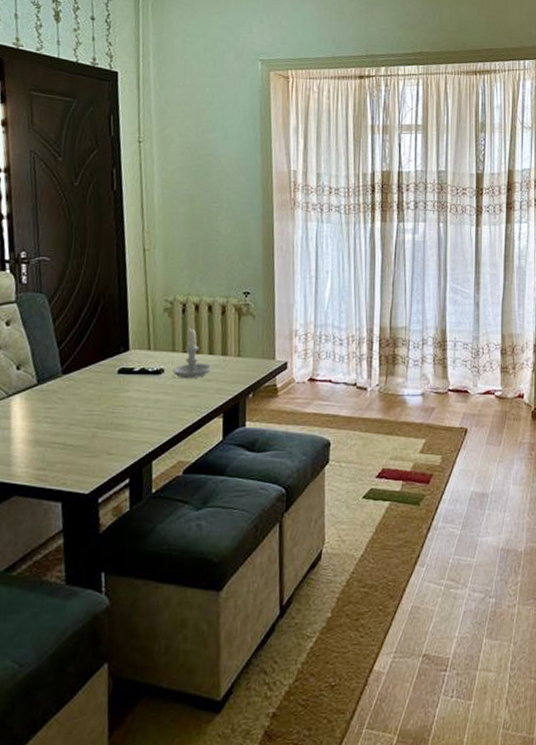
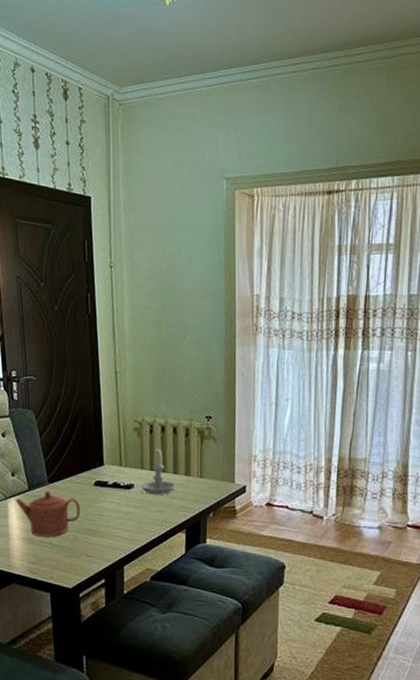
teapot: none [20,383,101,437] -> present [15,490,80,537]

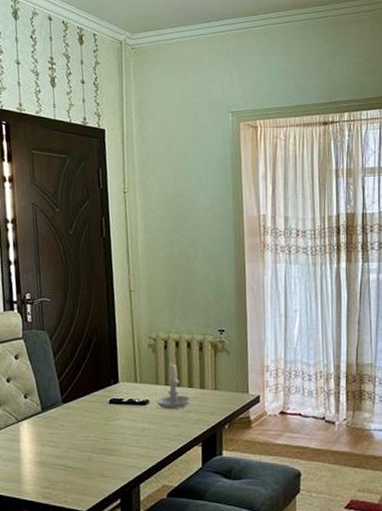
teapot: present [15,490,80,537] -> none [27,411,95,459]

